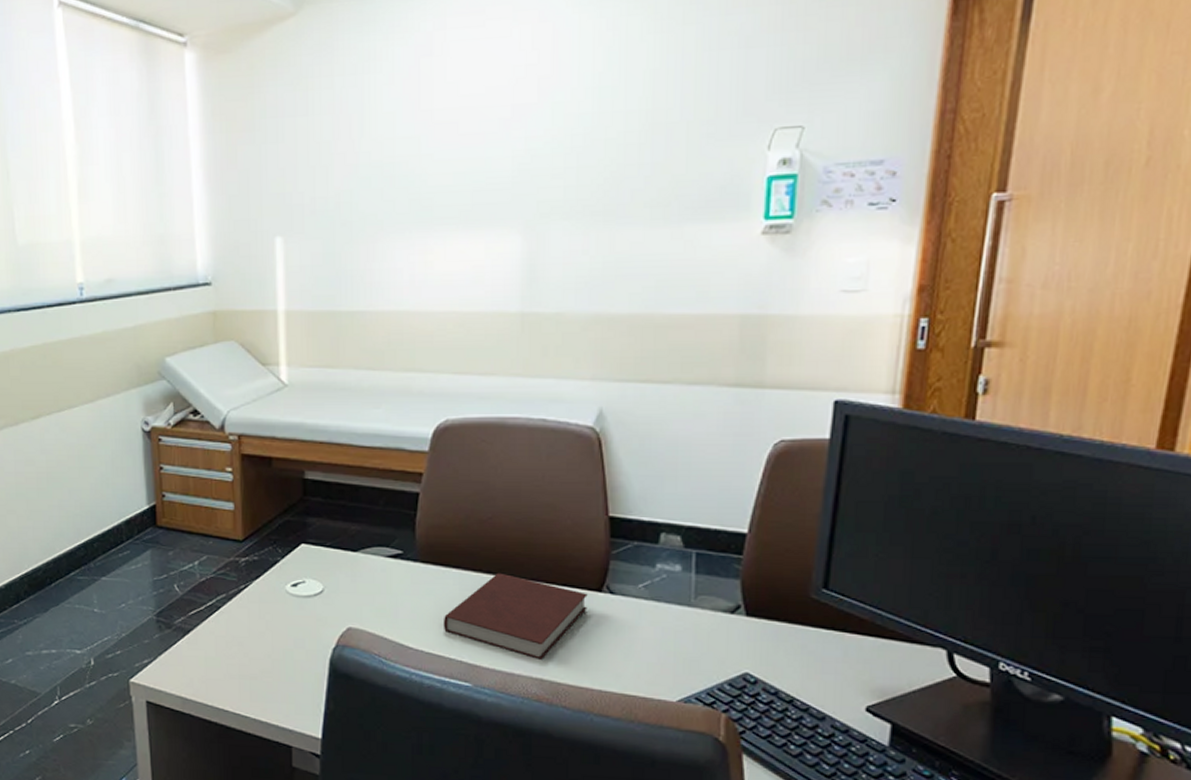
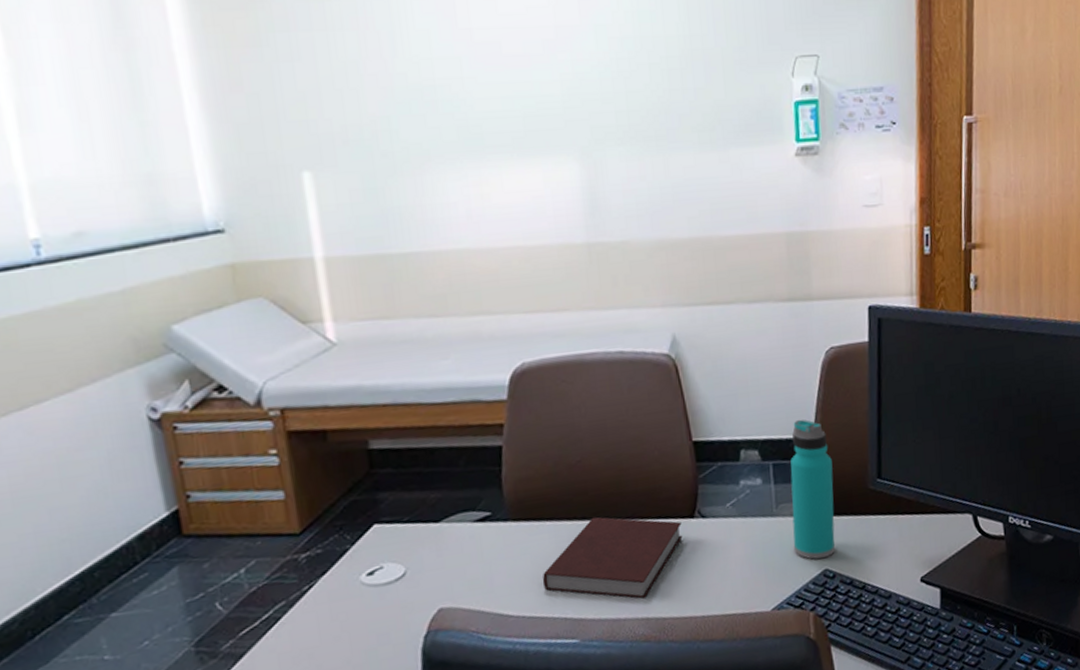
water bottle: none [710,511,768,661] -> present [790,419,835,560]

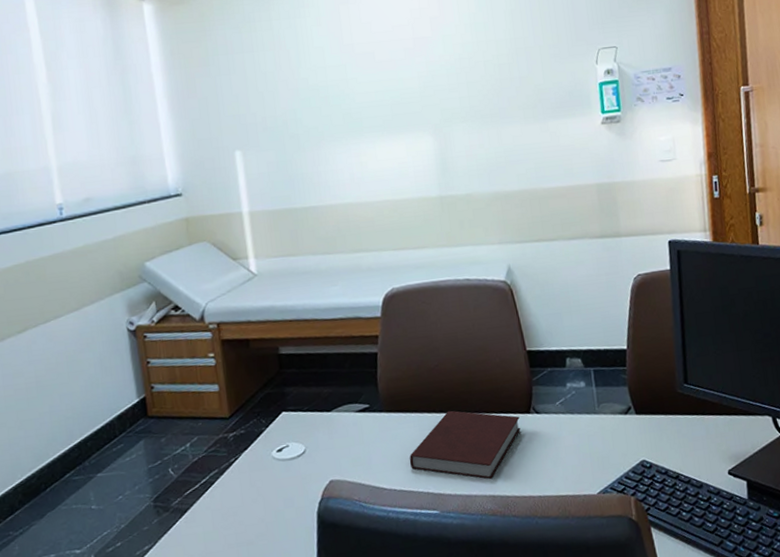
water bottle: present [790,419,835,560] -> none [608,333,650,451]

